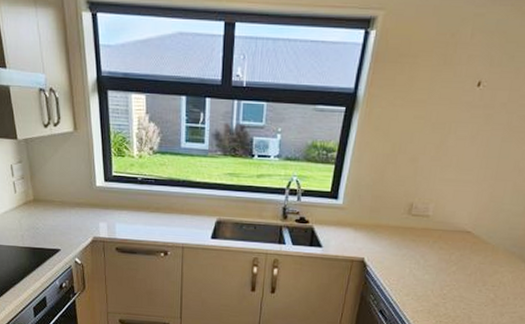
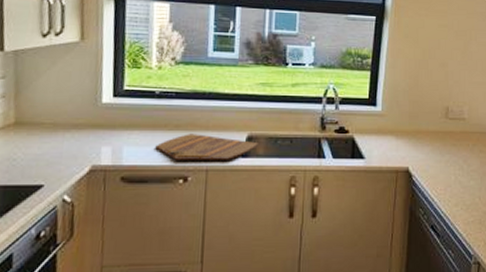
cutting board: none [141,216,226,240] -> present [155,134,258,160]

